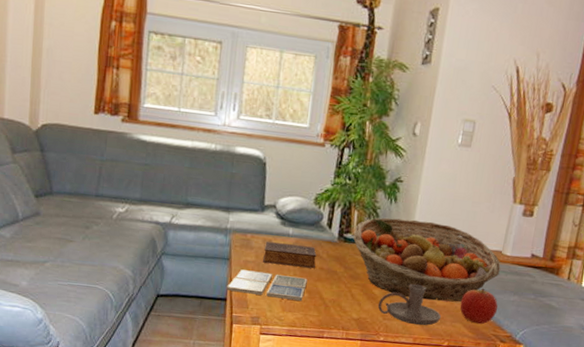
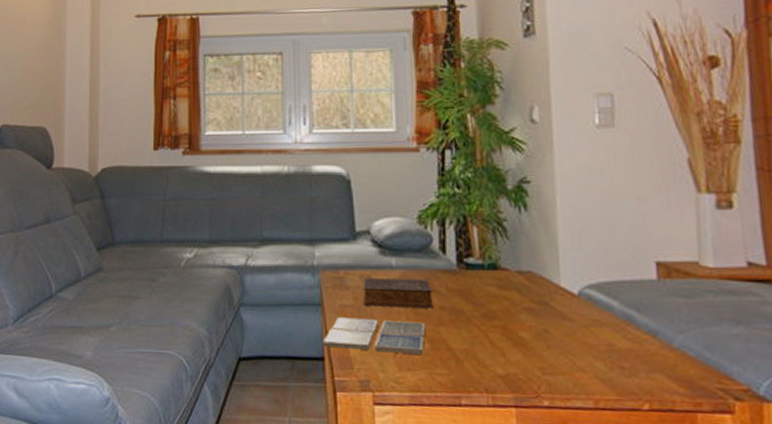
fruit basket: present [353,217,501,302] -> none [477,230,704,342]
candle holder: present [378,283,441,326] -> none [530,319,628,381]
apple: present [460,288,498,324] -> none [653,318,715,374]

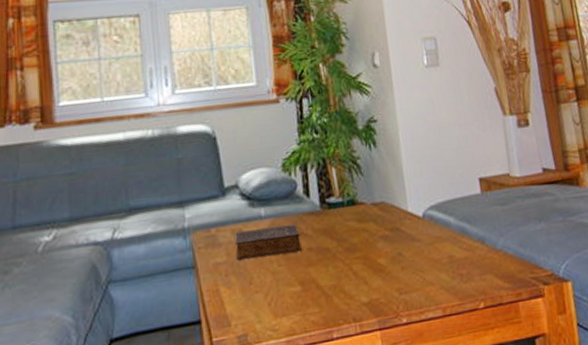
drink coaster: present [322,317,426,354] -> none [198,266,297,309]

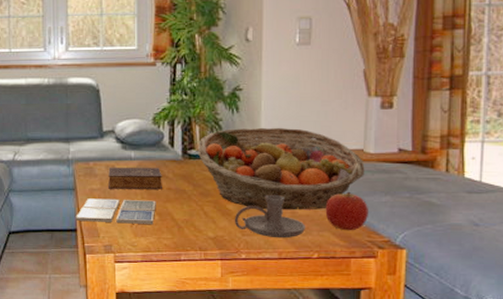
drink coaster: none [198,266,297,309] -> present [76,198,156,224]
fruit basket: none [337,158,515,258] -> present [198,127,365,210]
candle holder: none [388,238,466,292] -> present [234,194,305,239]
apple: none [482,223,527,270] -> present [325,191,368,231]

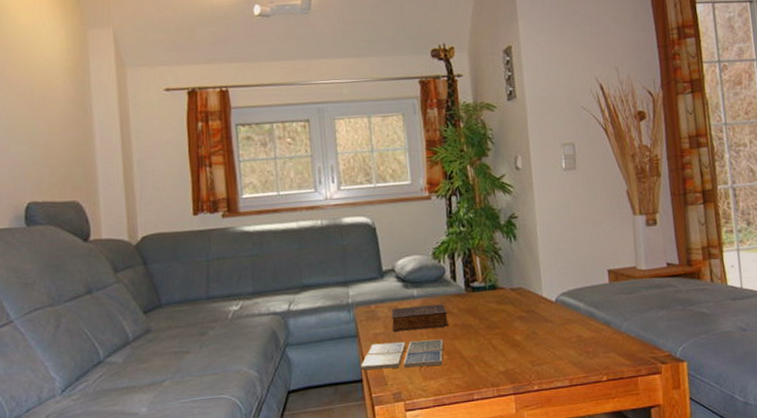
fruit basket: present [198,127,365,210] -> none [480,251,640,336]
candle holder: present [234,194,305,239] -> none [523,319,592,365]
apple: present [325,191,368,231] -> none [608,309,648,350]

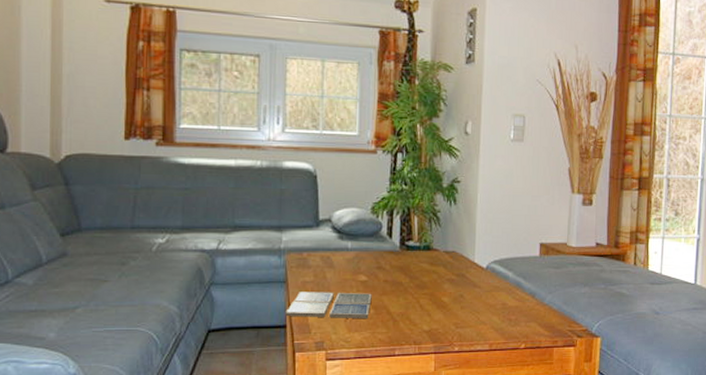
book: present [391,304,448,332] -> none [323,259,379,282]

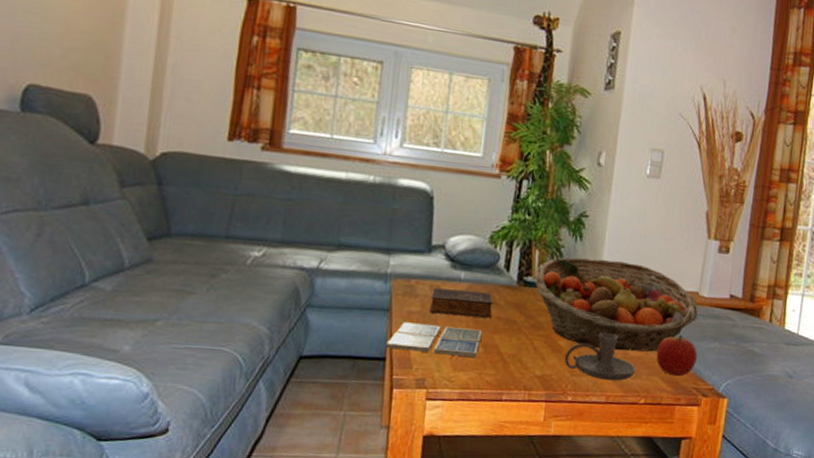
book: none [323,259,379,282] -> present [430,288,493,318]
fruit basket: none [416,220,568,302] -> present [535,257,698,352]
candle holder: none [448,286,514,330] -> present [564,332,636,381]
apple: none [532,283,570,321] -> present [656,334,697,377]

